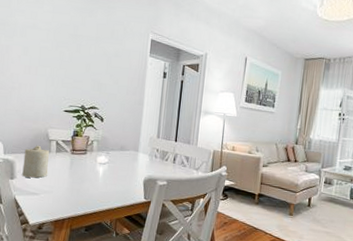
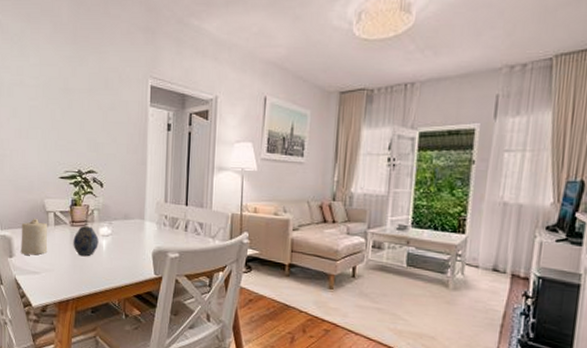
teapot: none [72,154,96,181] -> present [73,225,99,257]

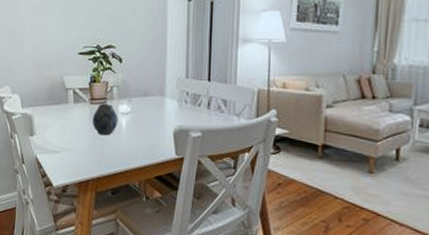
candle: present [21,218,48,255] -> none [41,95,68,134]

